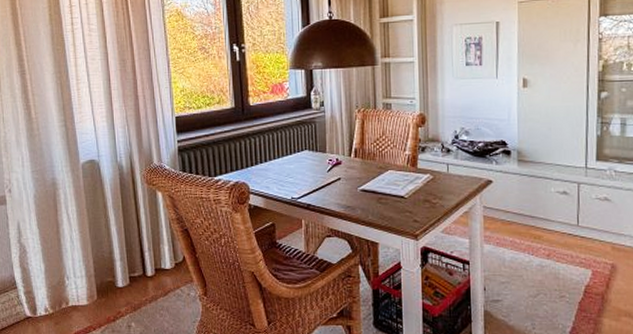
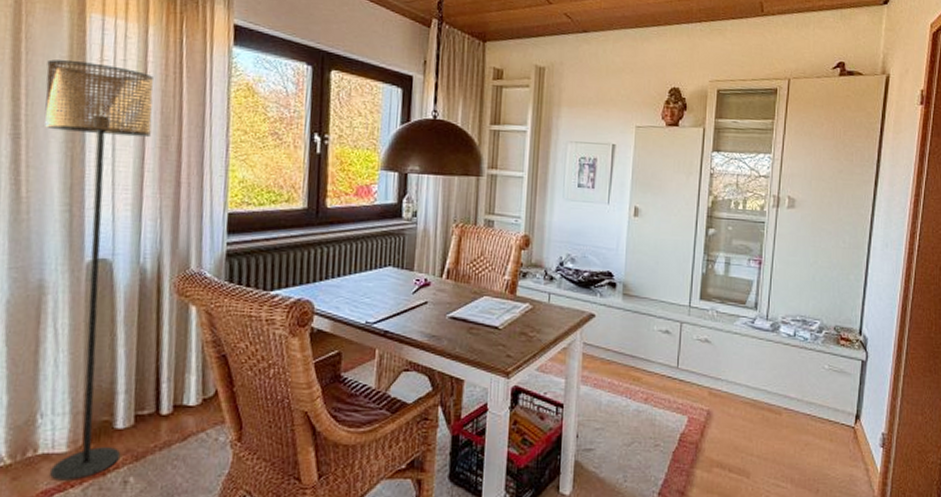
floor lamp: none [35,9,124,325] -> present [45,59,154,481]

